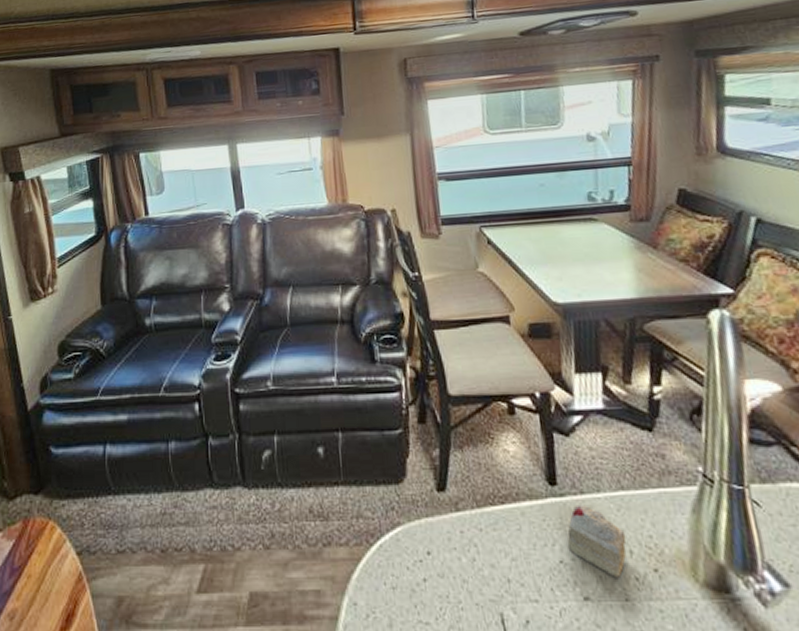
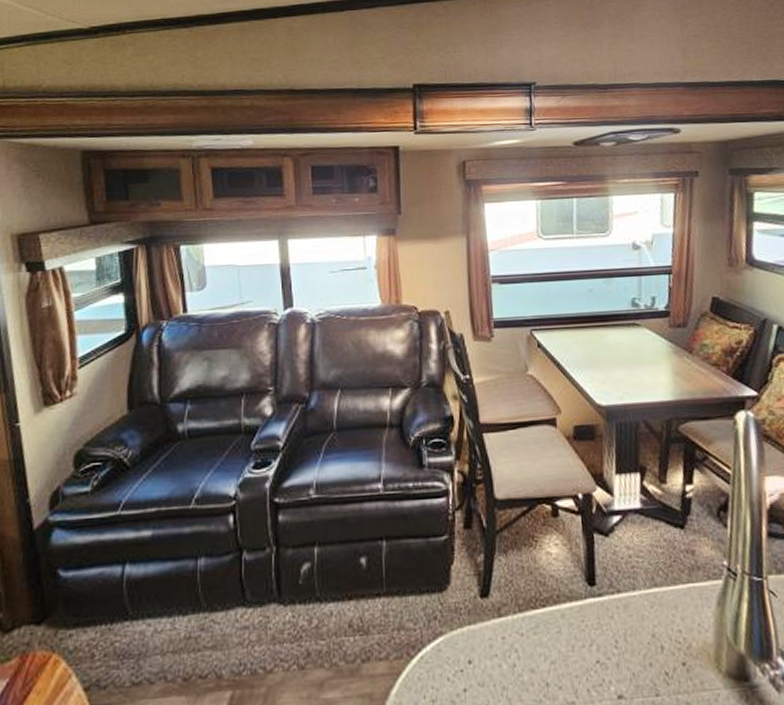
cake slice: present [567,504,626,579] -> none [604,603,658,675]

